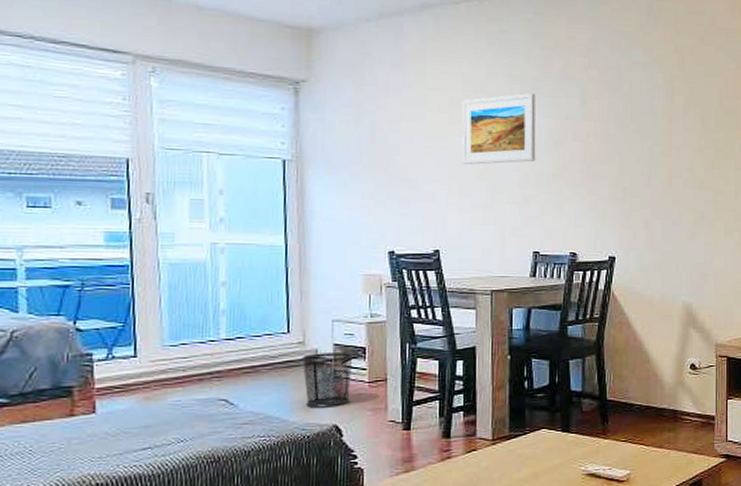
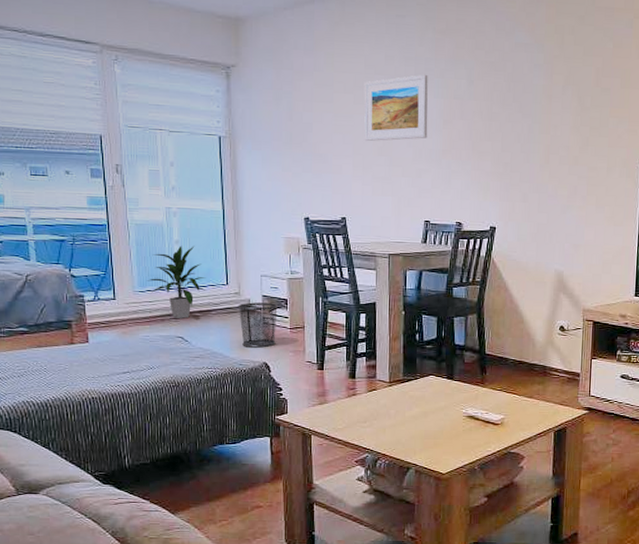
indoor plant: none [181,288,261,377] -> present [147,245,206,319]

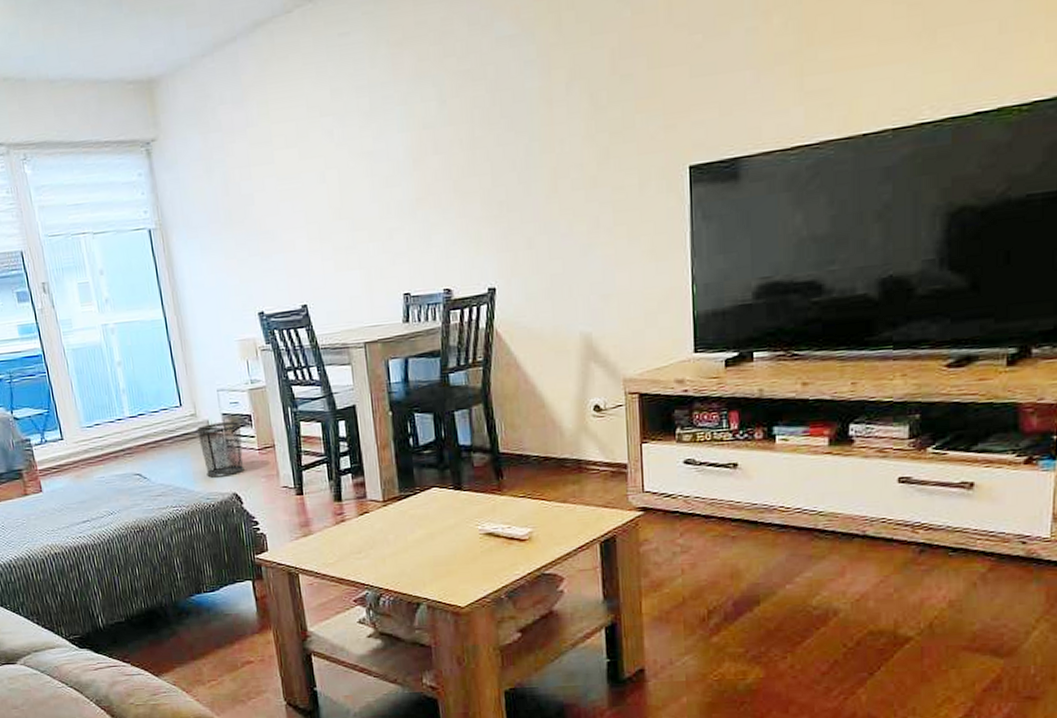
indoor plant: present [147,245,206,319] -> none [93,365,159,453]
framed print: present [364,74,428,141] -> none [308,103,395,204]

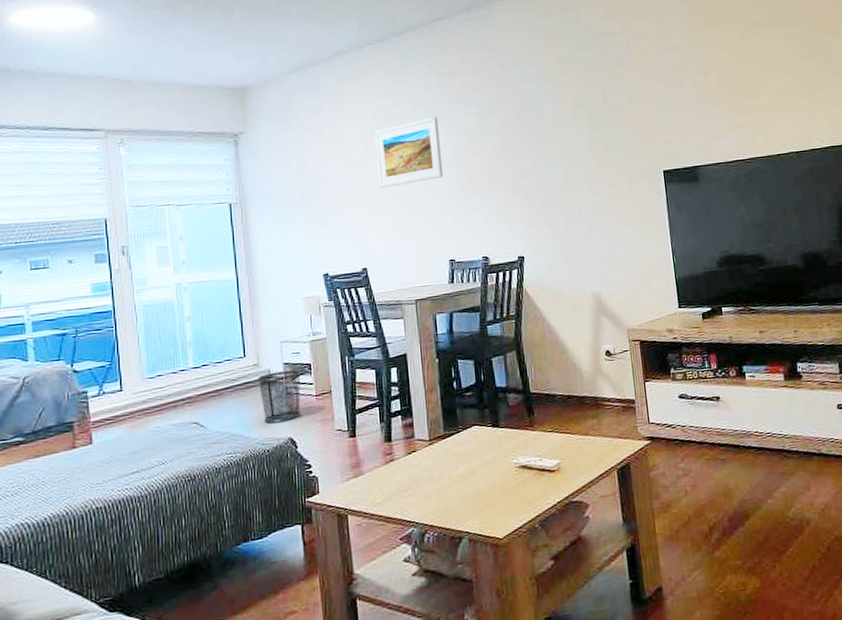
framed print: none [308,103,395,204] -> present [374,116,444,188]

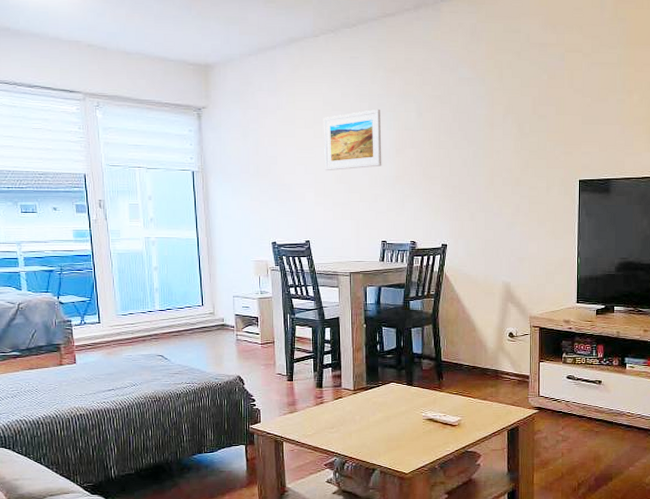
waste bin: present [257,370,301,424] -> none [213,321,249,363]

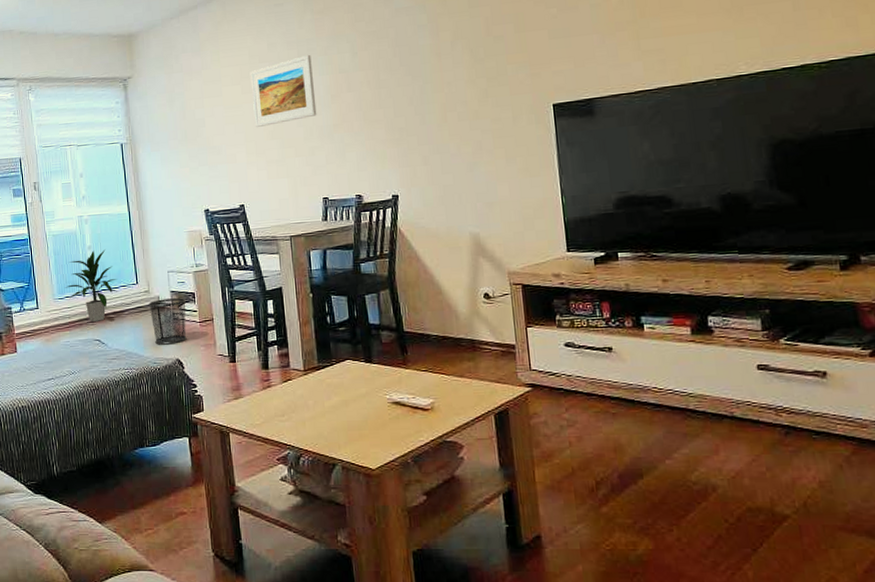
indoor plant: none [129,271,183,338] -> present [65,249,118,322]
waste bin: none [213,321,249,363] -> present [148,298,187,345]

